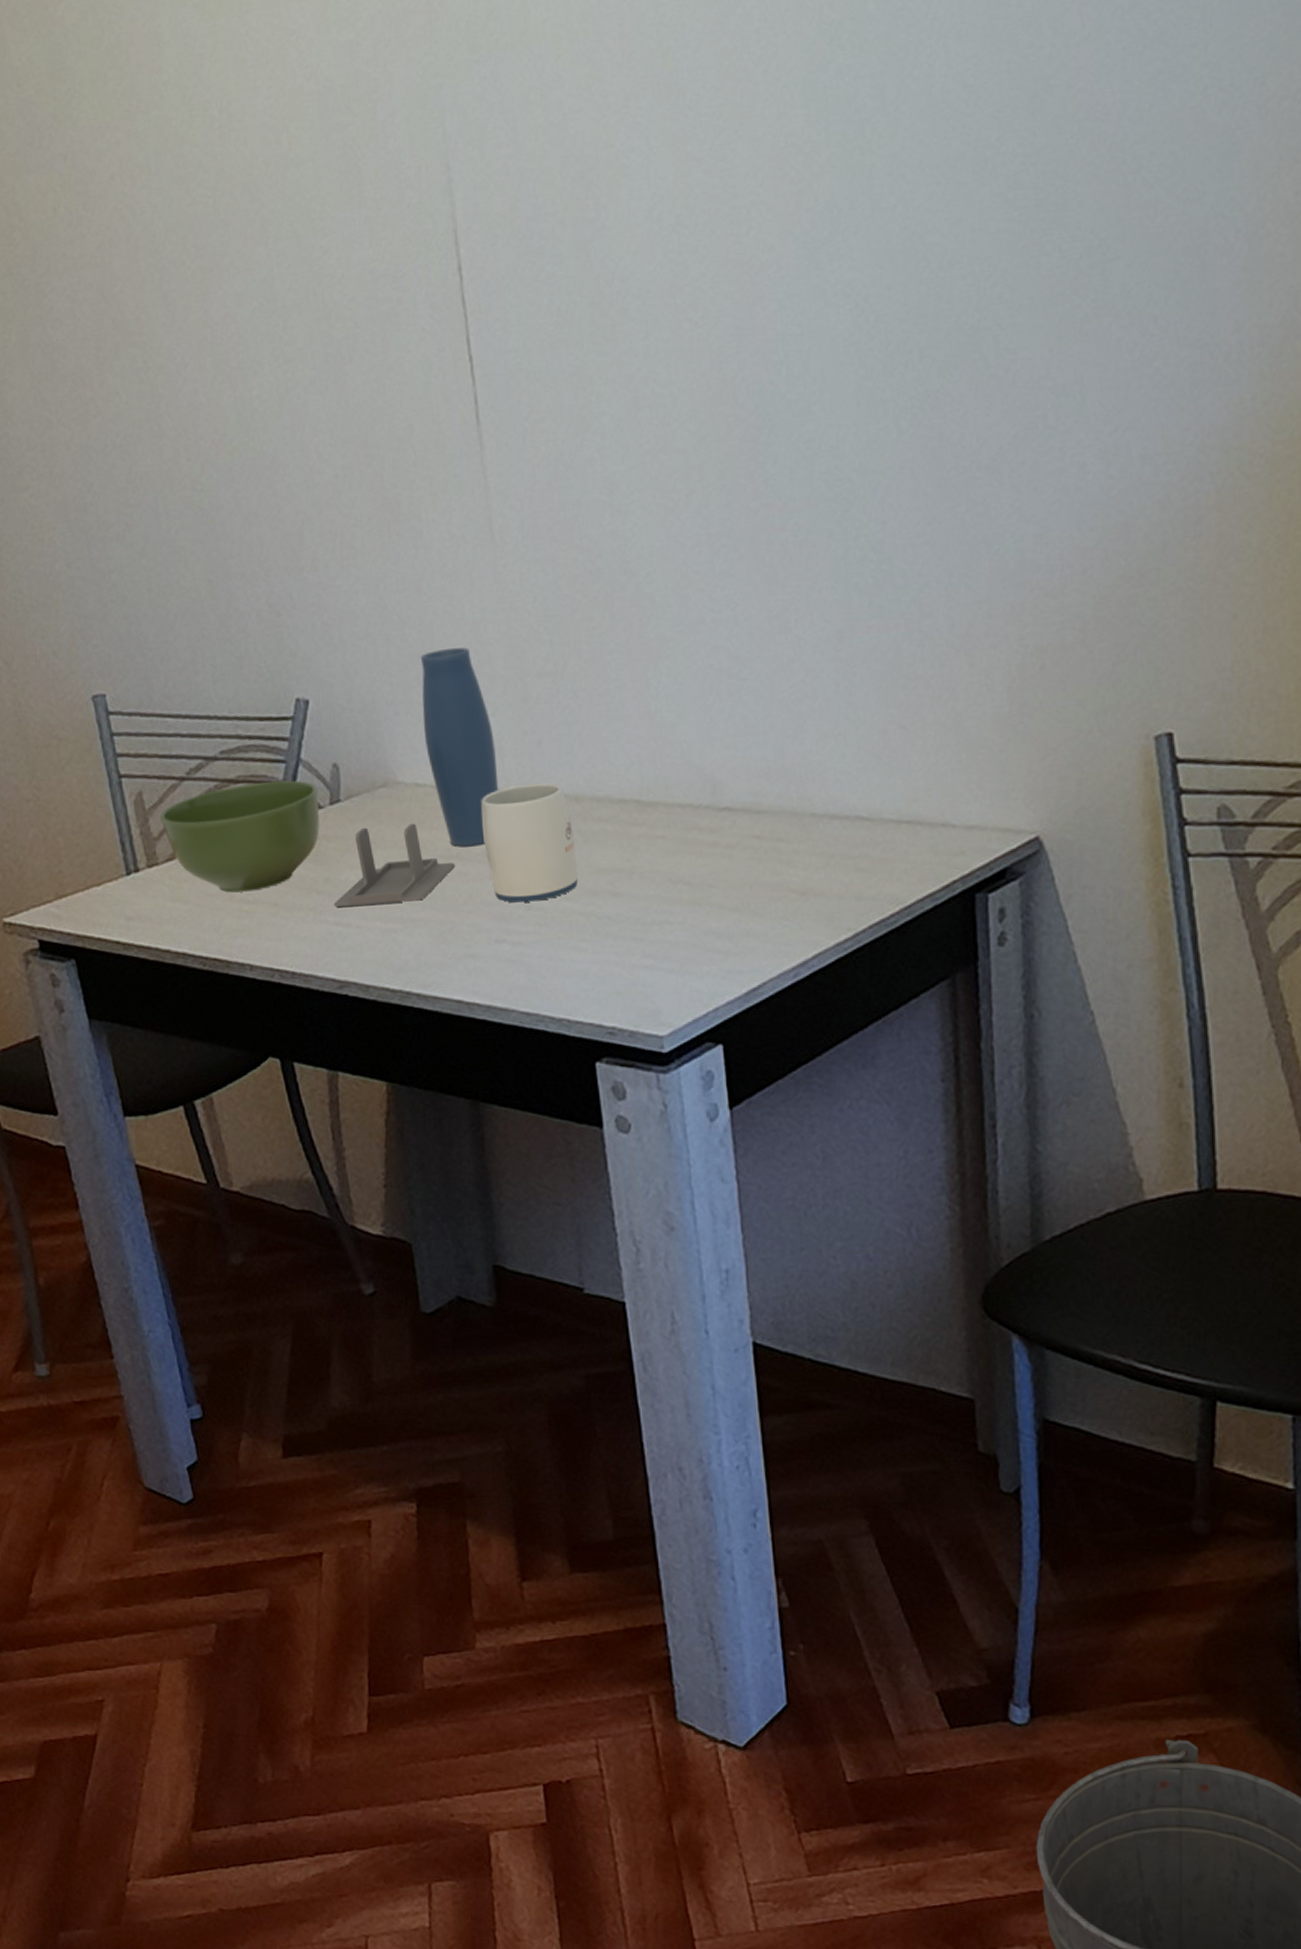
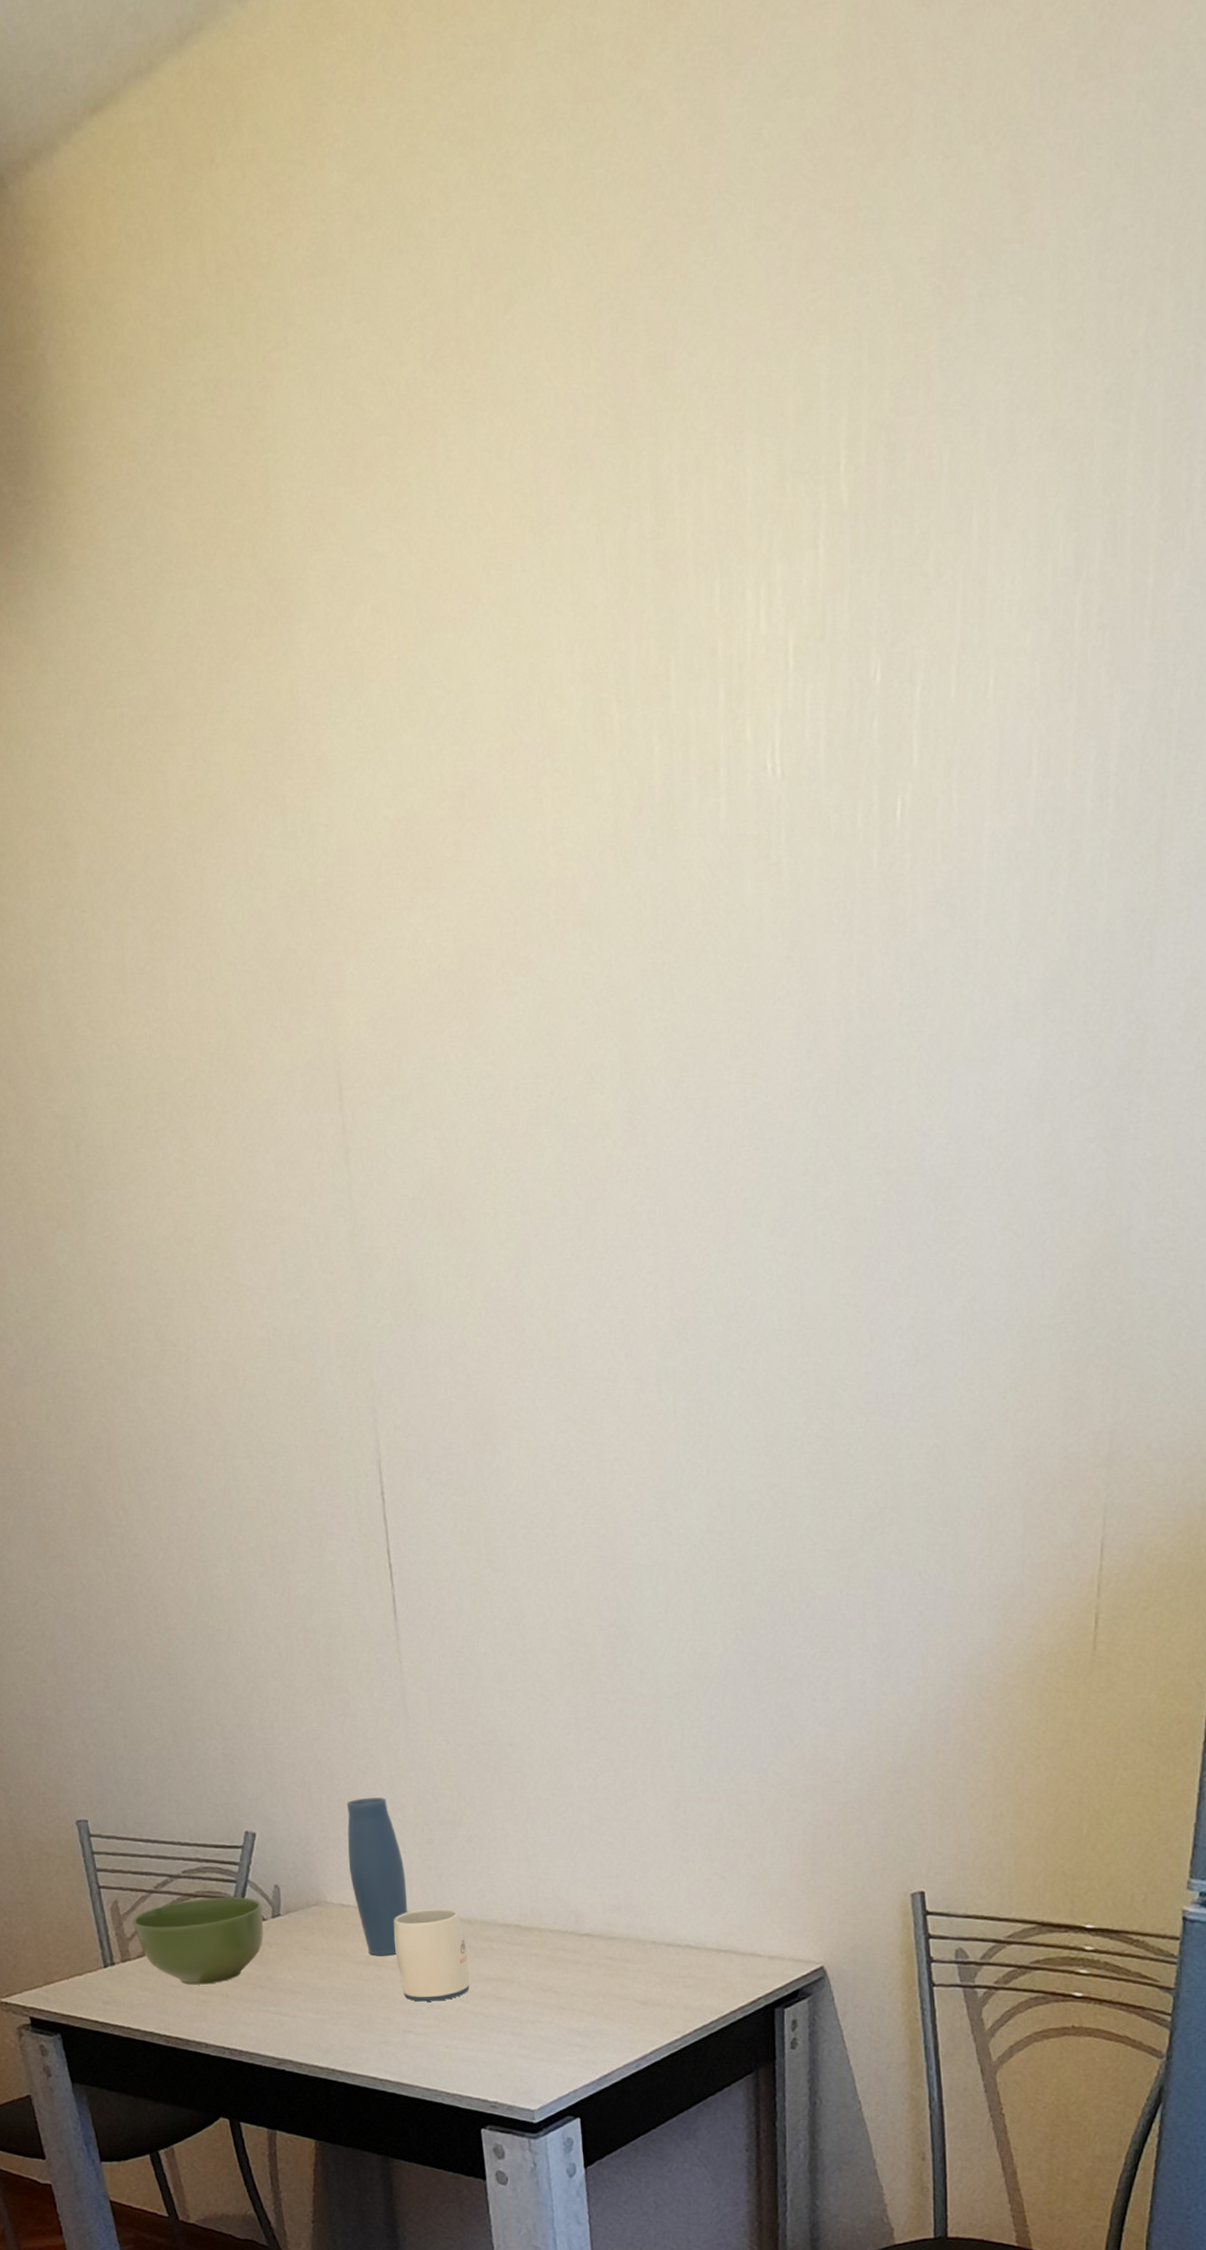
napkin holder: present [333,823,456,907] -> none [273,1935,373,2000]

